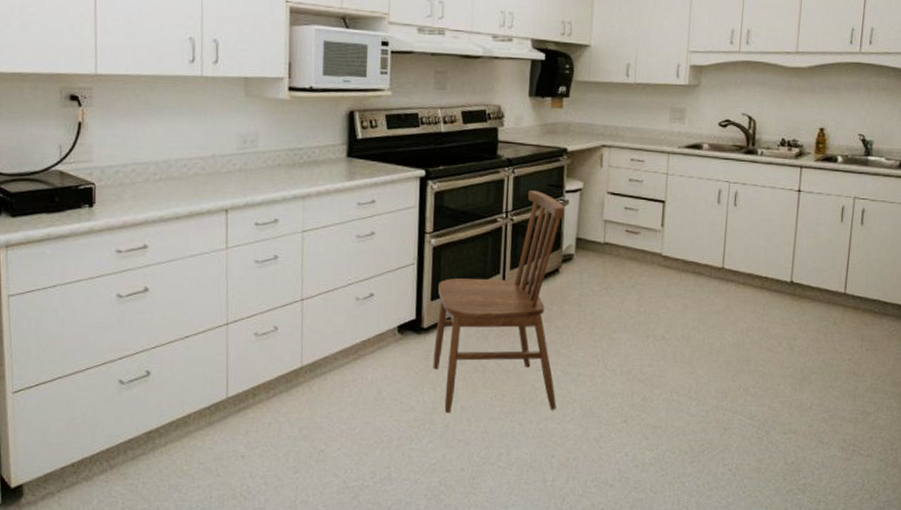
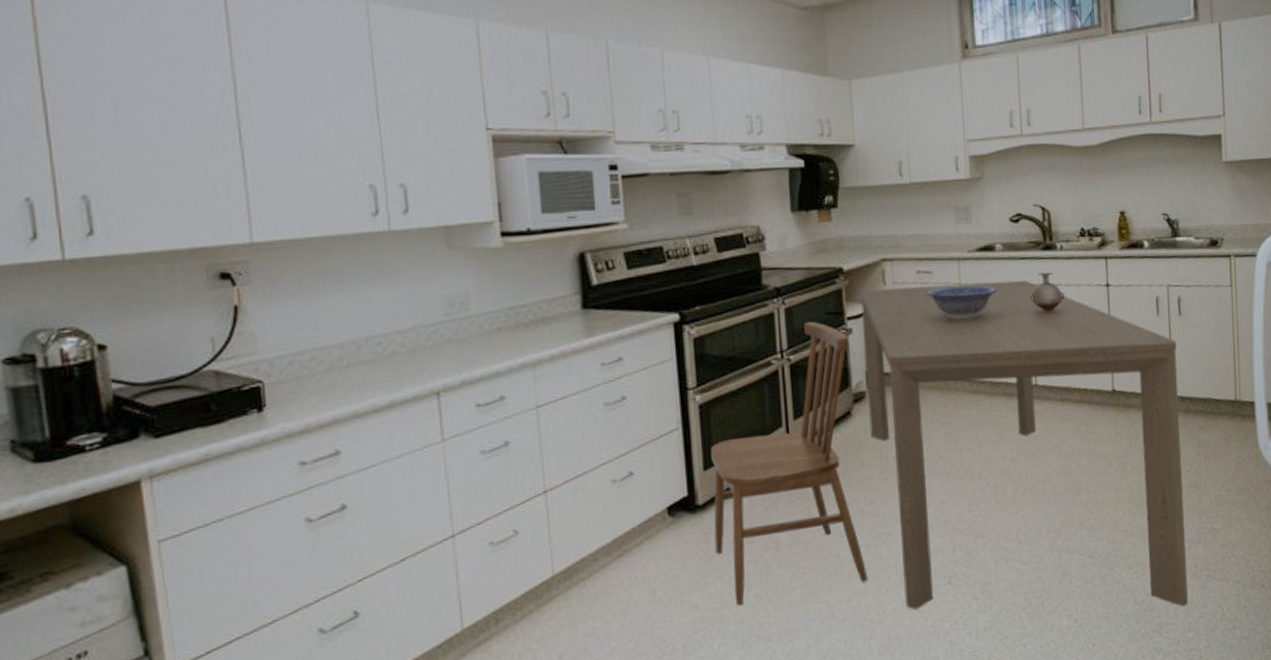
dining table: none [573,169,855,473] -> present [860,280,1188,610]
decorative bowl: none [637,175,699,205] -> present [926,285,997,320]
vase: none [727,173,759,207] -> present [1029,272,1065,311]

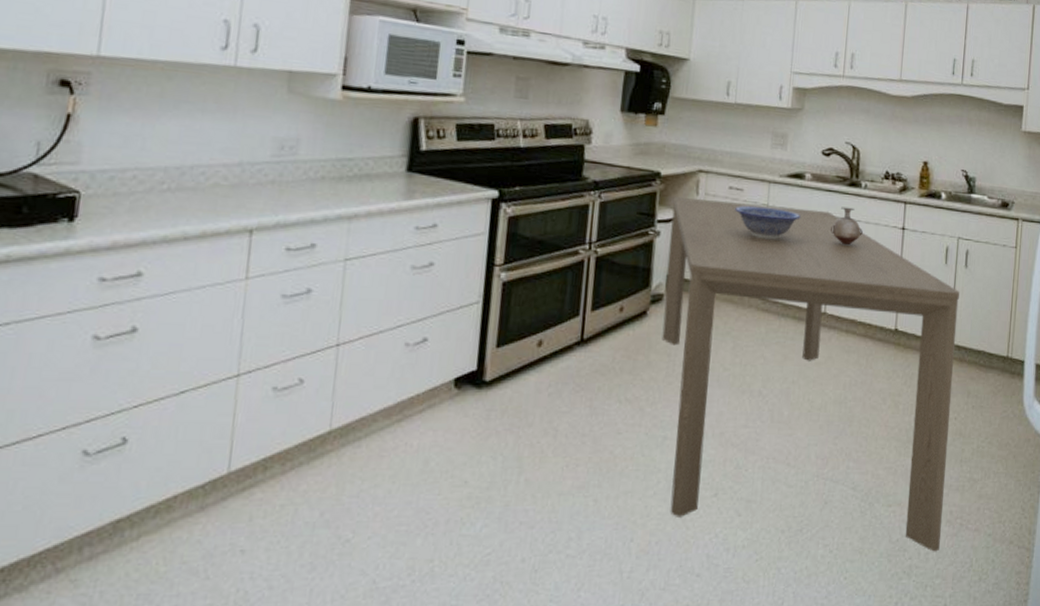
dining chair: present [711,321,868,606] -> none [494,218,656,489]

